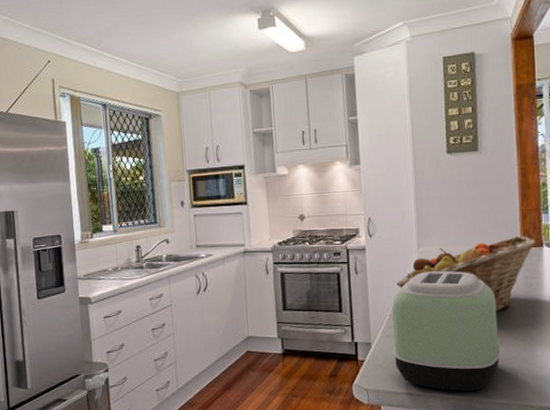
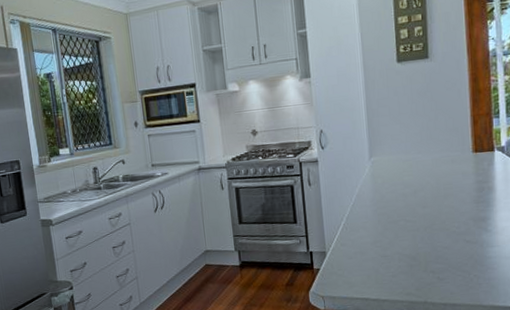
toaster: present [392,271,501,392] -> none [345,179,454,295]
fruit basket: present [396,236,536,312] -> none [349,141,487,217]

